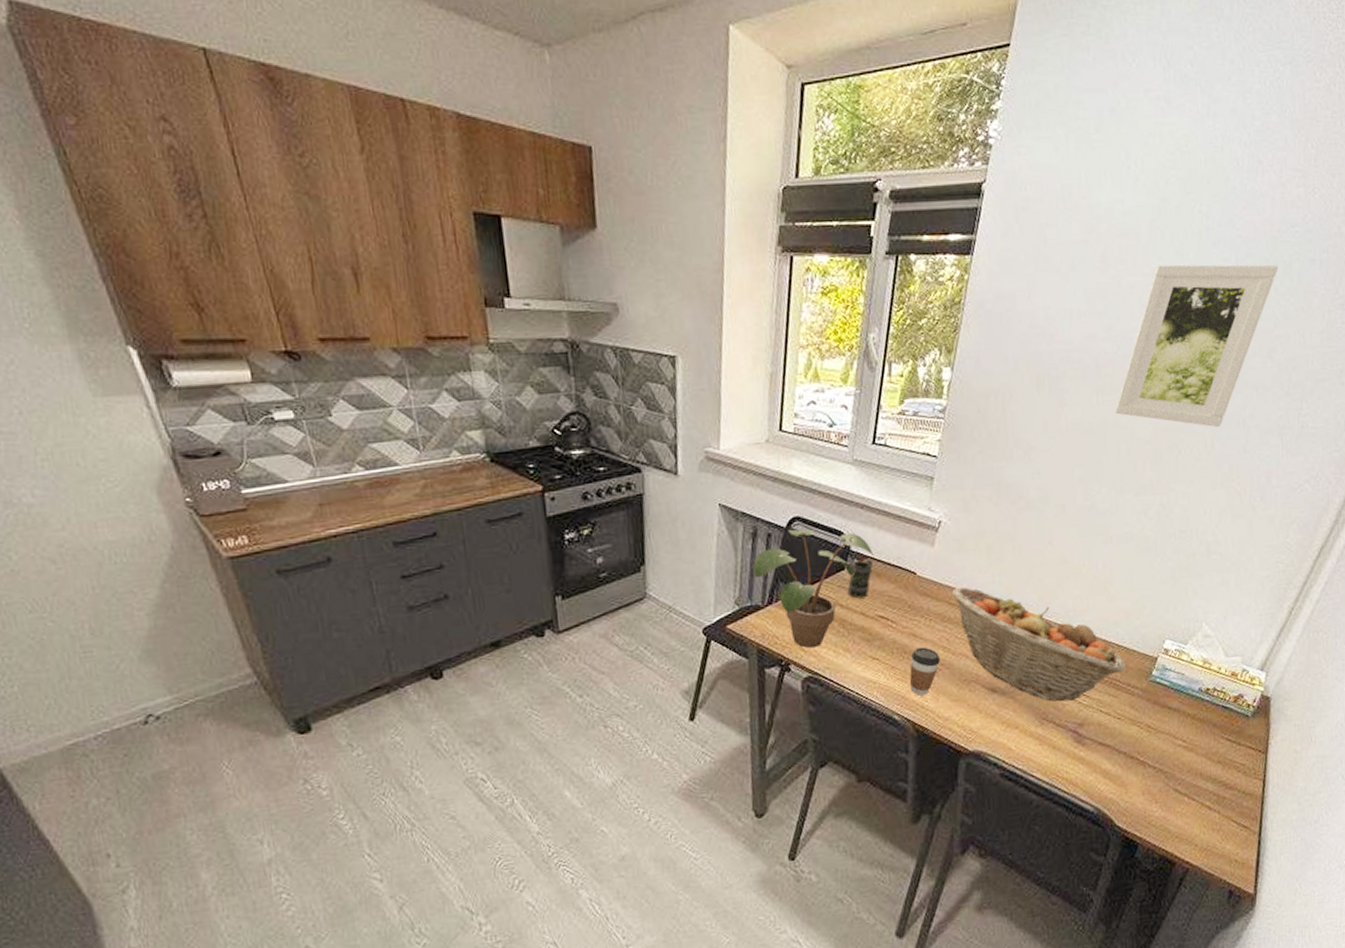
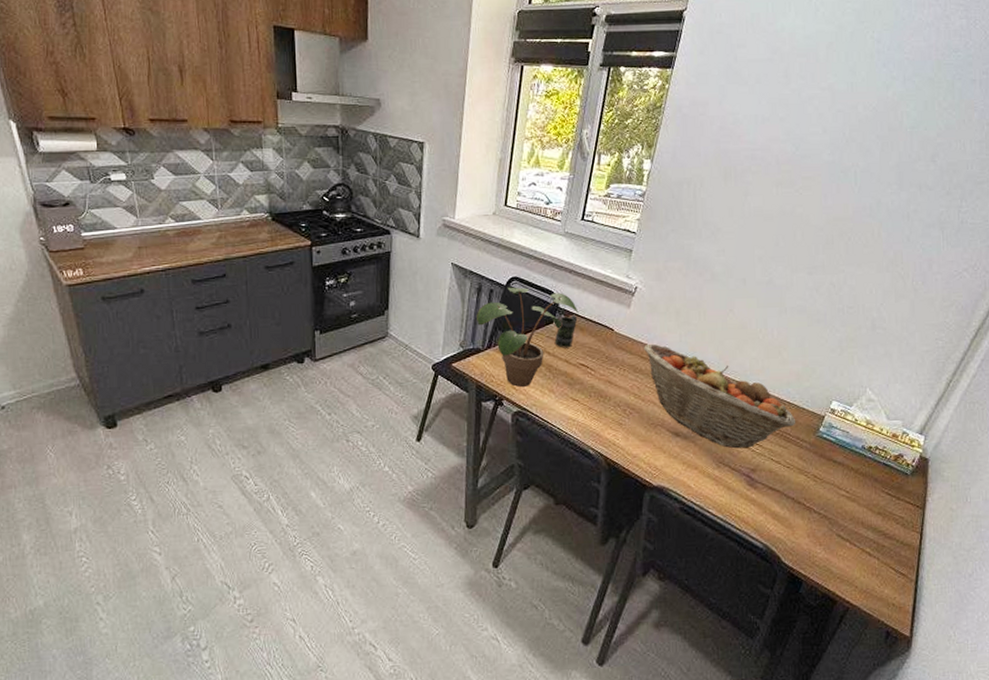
coffee cup: present [909,647,940,696] -> none [604,393,631,434]
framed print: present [1115,264,1279,428] -> none [792,81,942,220]

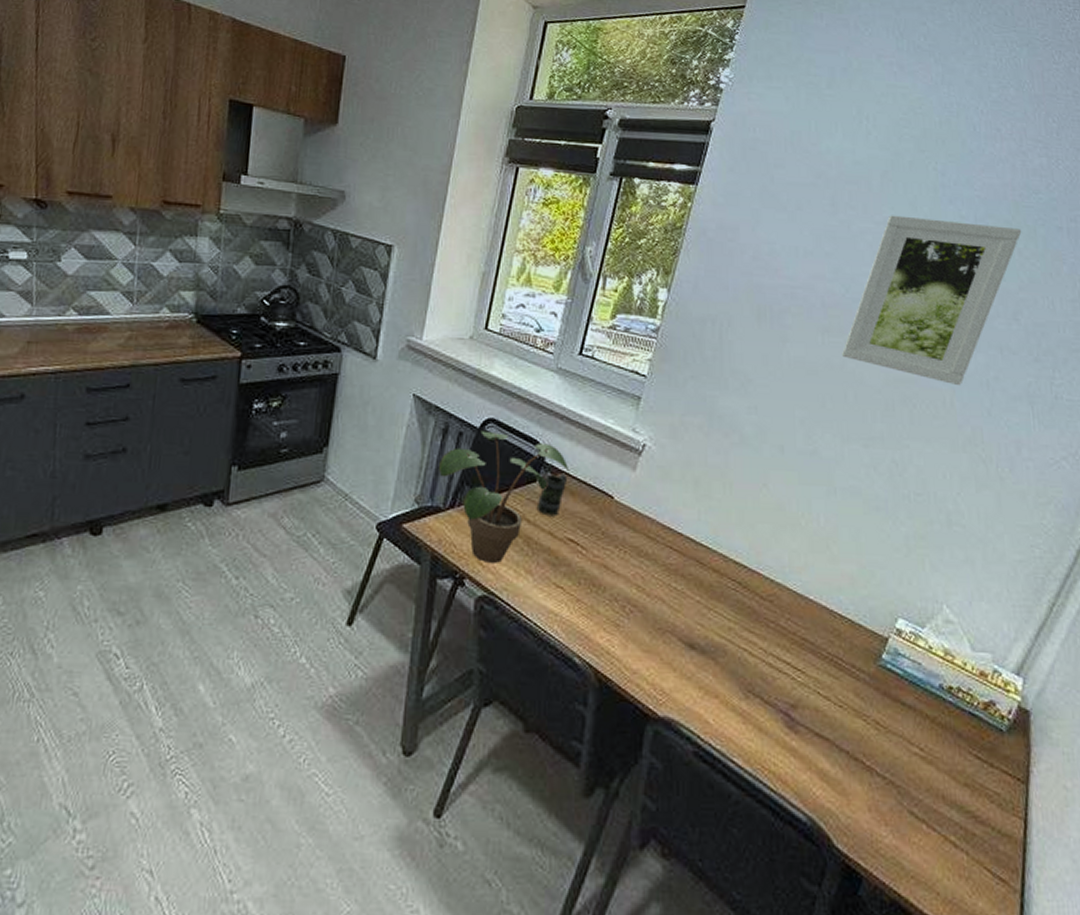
fruit basket: present [644,343,796,449] -> none [652,519,851,674]
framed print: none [792,81,942,220] -> present [842,215,1022,386]

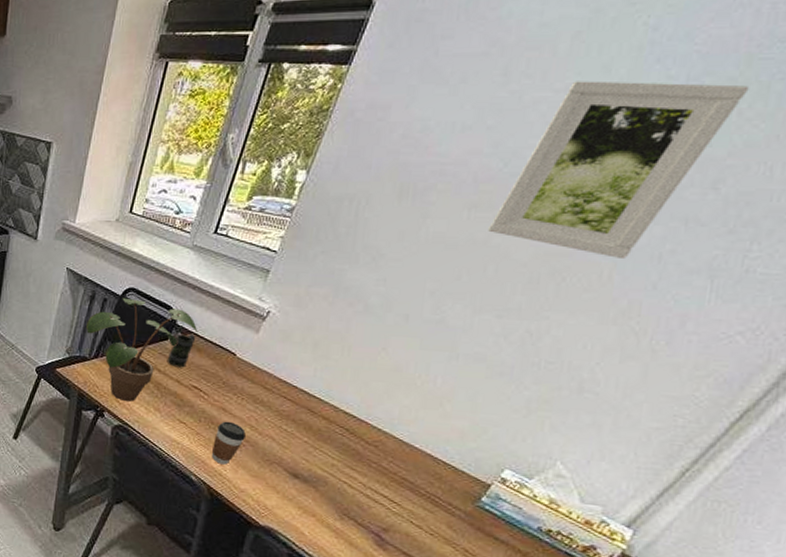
coffee cup: none [595,581,632,639] -> present [211,421,246,465]

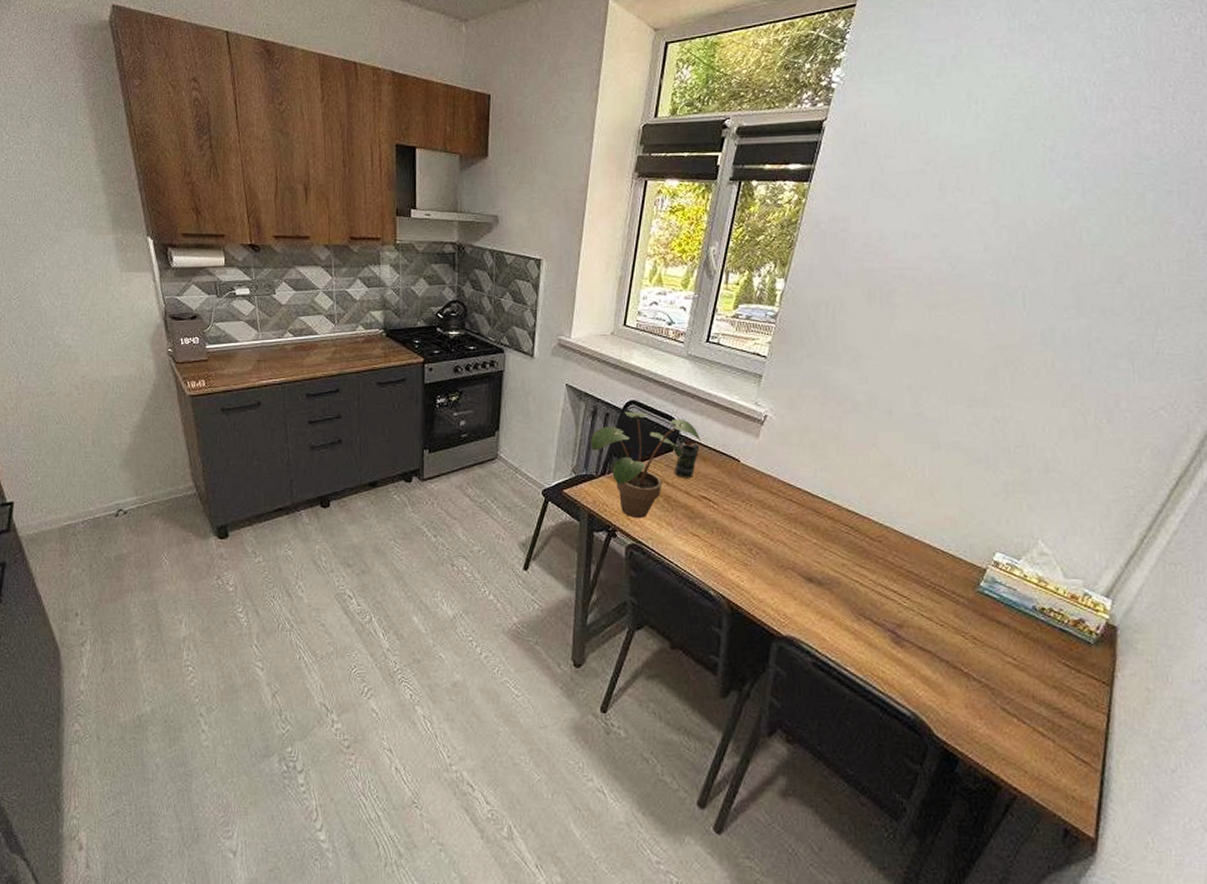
coffee cup: present [211,421,246,465] -> none [727,530,758,575]
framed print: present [488,81,750,260] -> none [948,193,1130,348]

